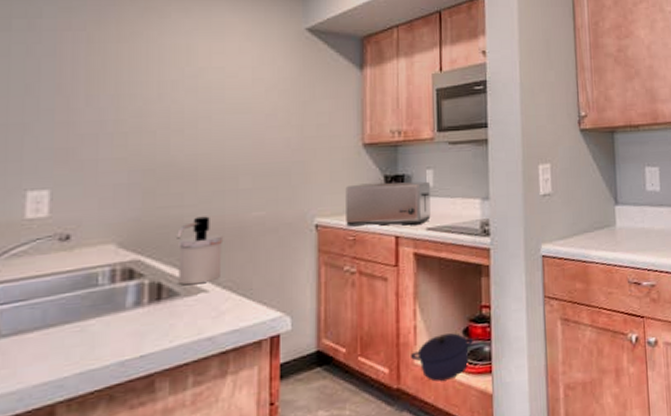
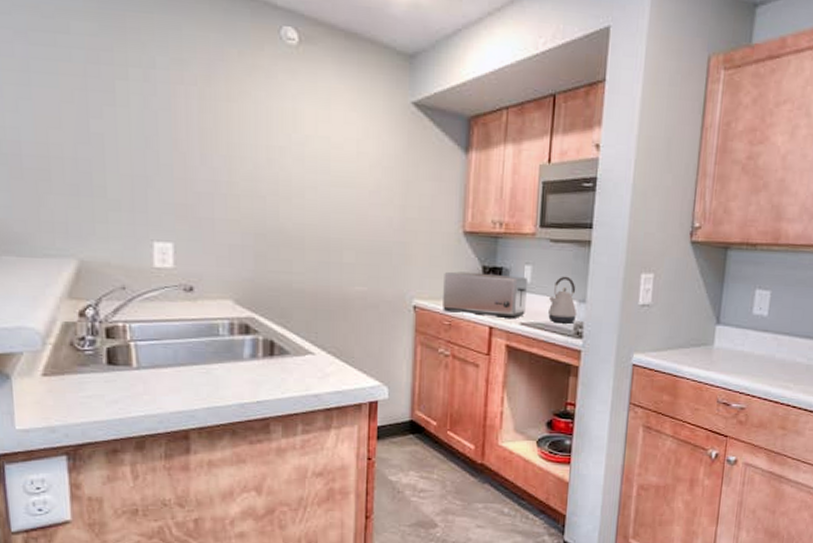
soap dispenser: present [177,216,224,286] -> none [286,284,329,347]
cooking pot: present [411,333,473,381] -> none [496,423,556,463]
kettle: none [452,175,482,224] -> present [547,276,577,324]

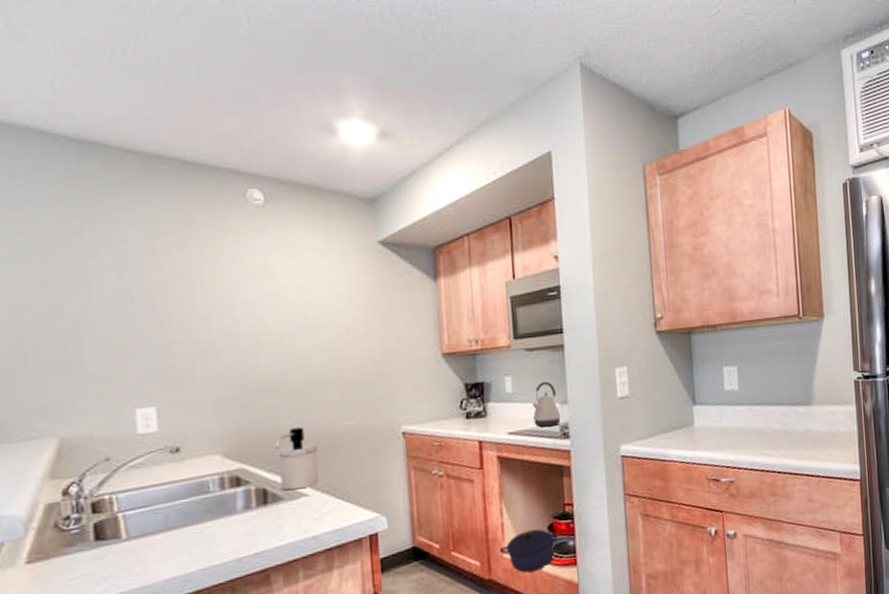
soap dispenser: none [286,284,329,347] -> present [275,427,319,491]
toaster: present [443,271,527,318] -> none [428,387,512,433]
cooking pot: none [496,423,556,463] -> present [500,529,558,573]

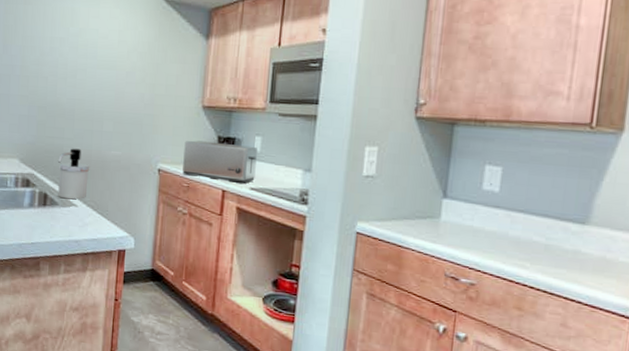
toaster: none [428,387,512,433] -> present [182,140,257,183]
cooking pot: present [500,529,558,573] -> none [225,280,281,319]
kettle: present [532,381,562,428] -> none [275,146,303,191]

